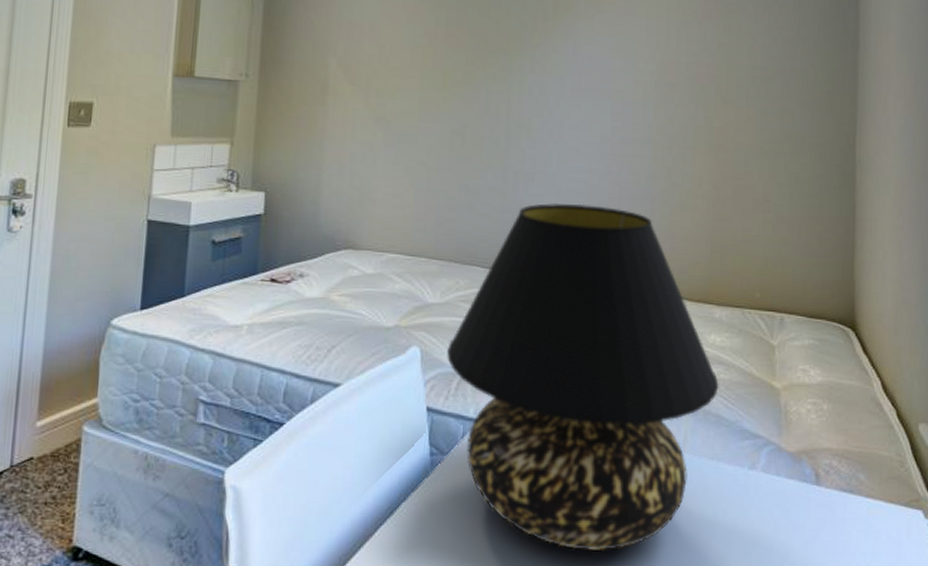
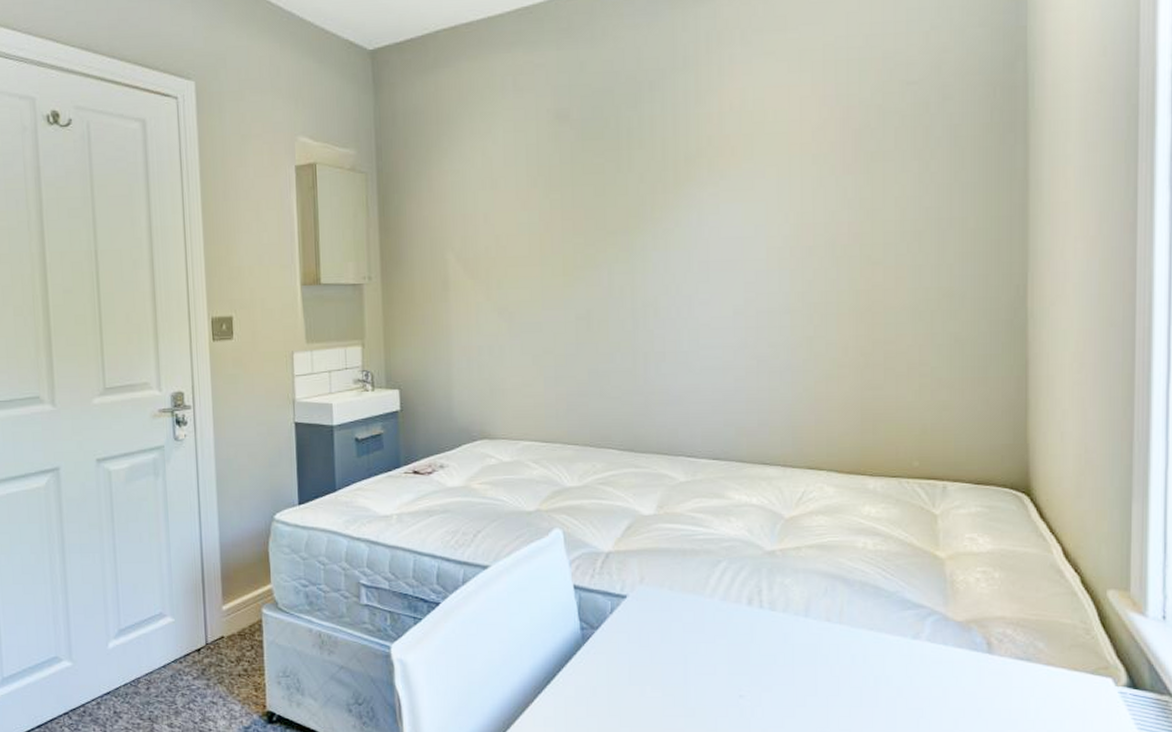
table lamp: present [447,202,720,550] -> none [589,380,877,716]

